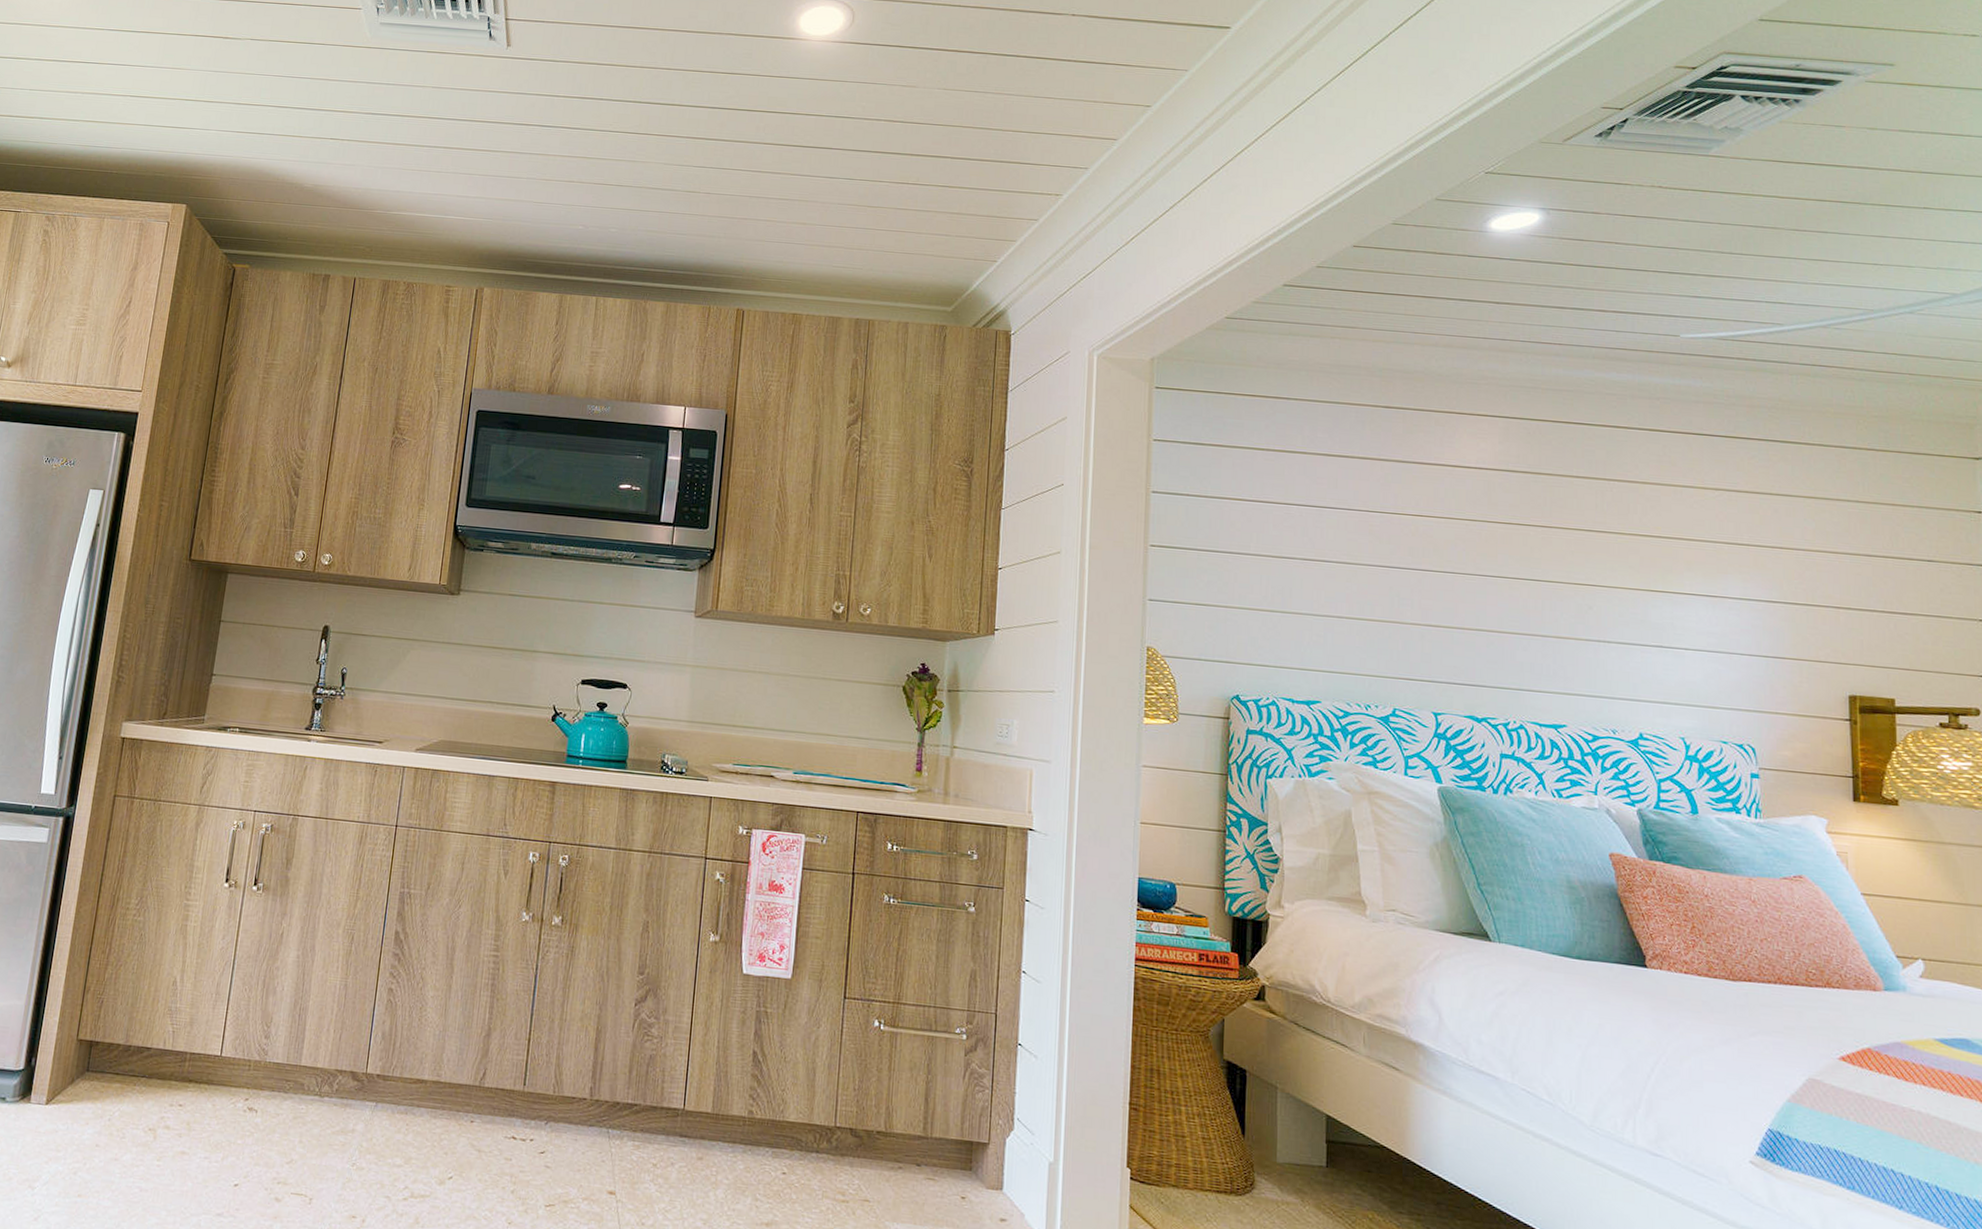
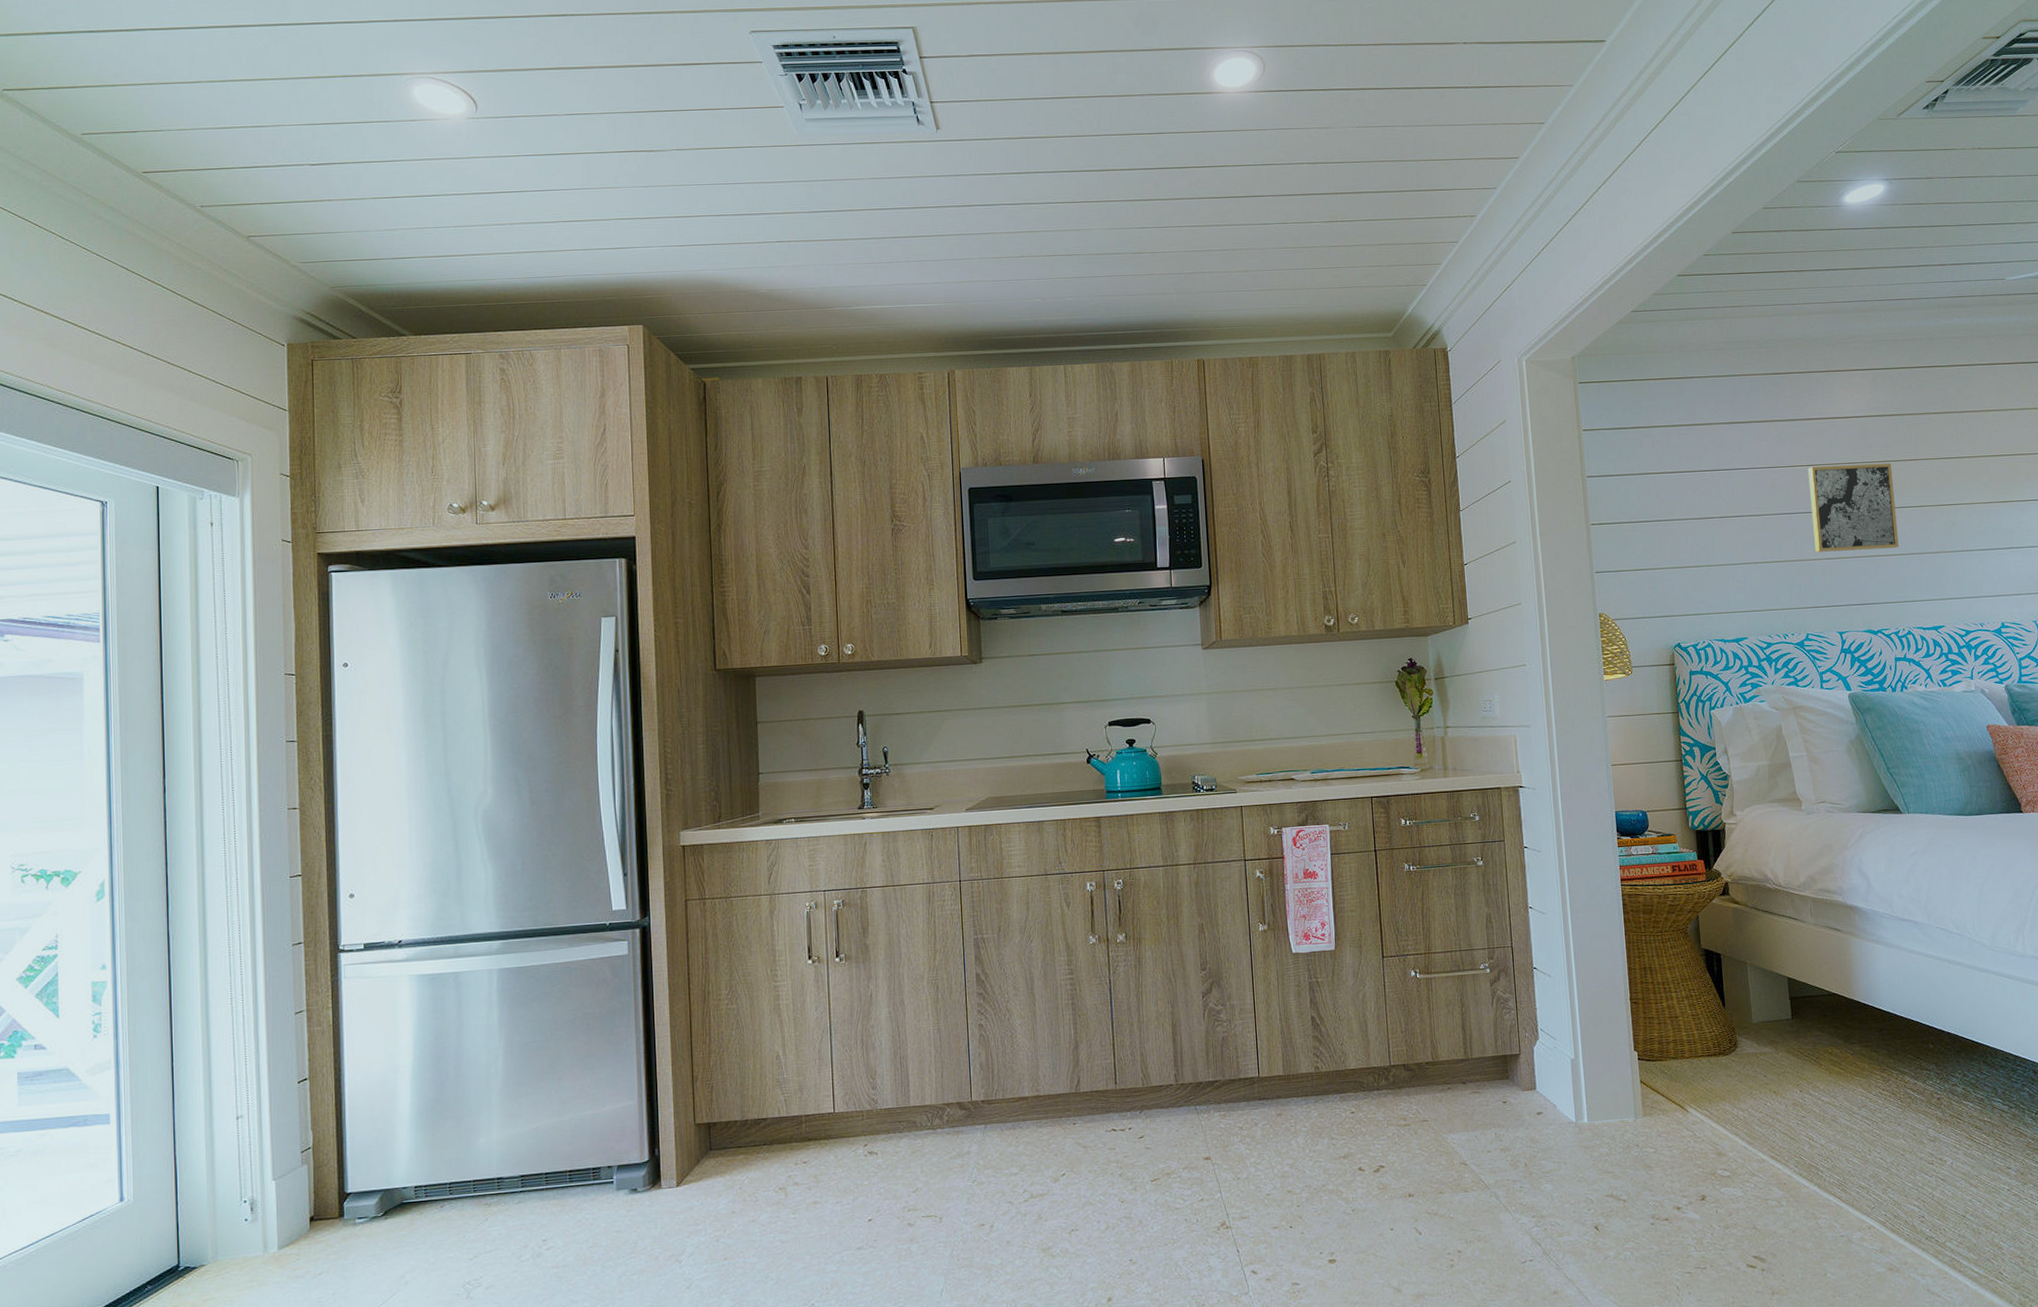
wall art: none [1414,517,1518,625] -> present [1807,463,1899,552]

